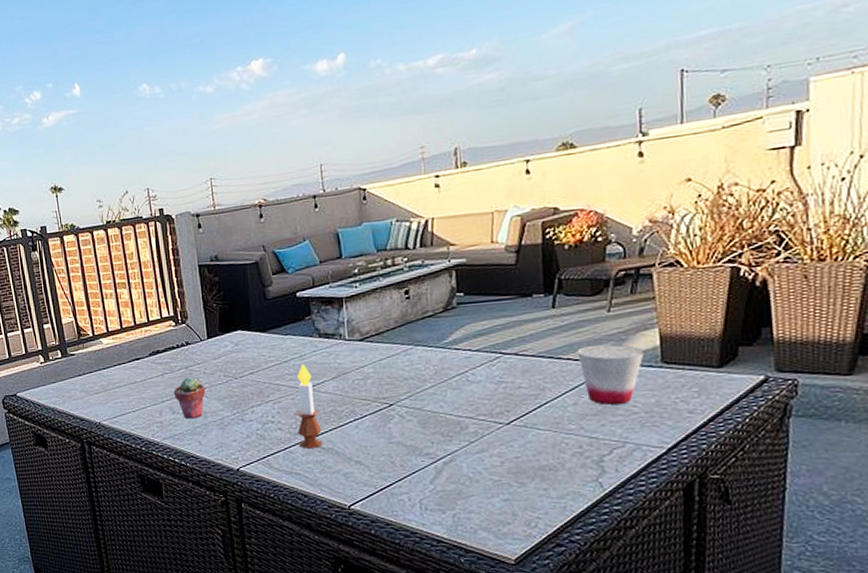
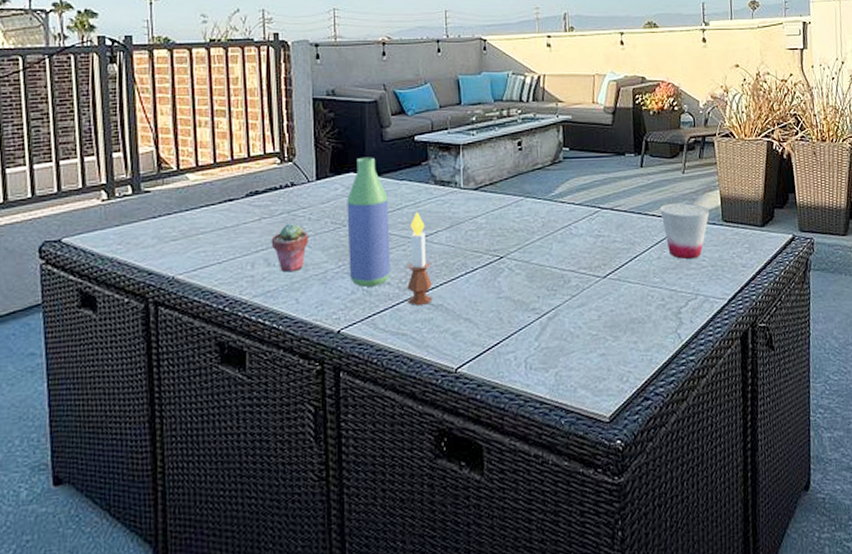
bottle: none [236,315,282,432] -> present [347,157,391,287]

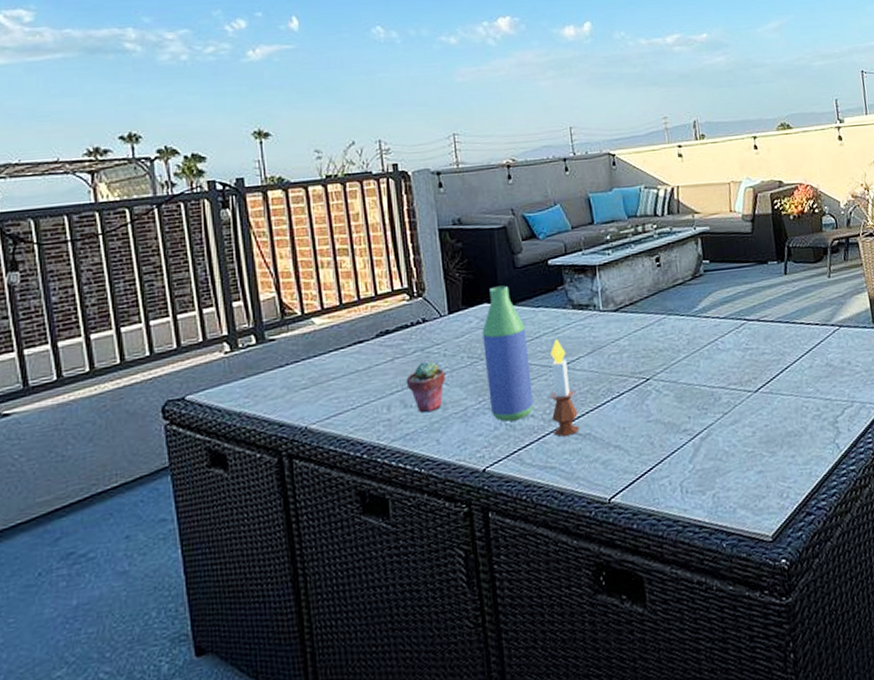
cup: present [660,203,710,259] -> none [807,308,860,366]

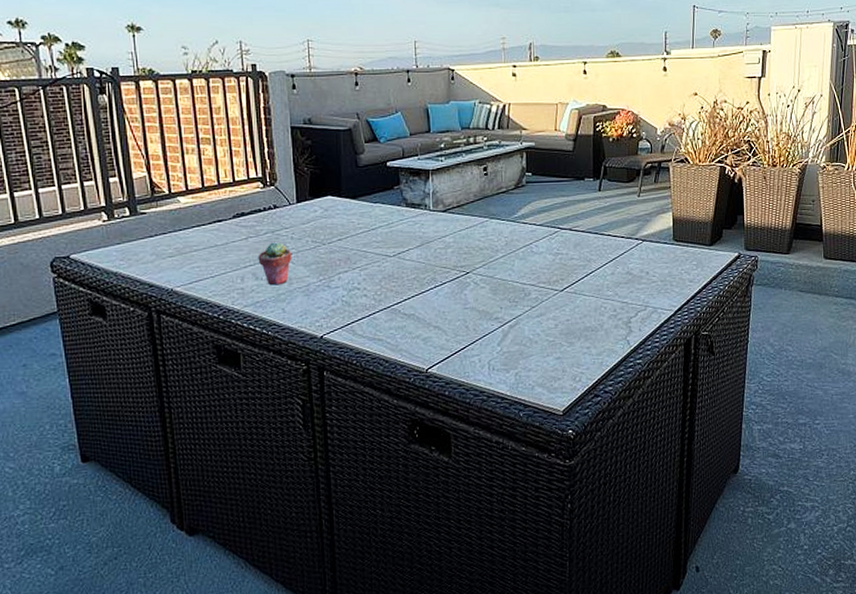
bottle: present [482,285,534,422] -> none [325,181,367,298]
candle: present [550,339,580,437] -> none [381,232,405,315]

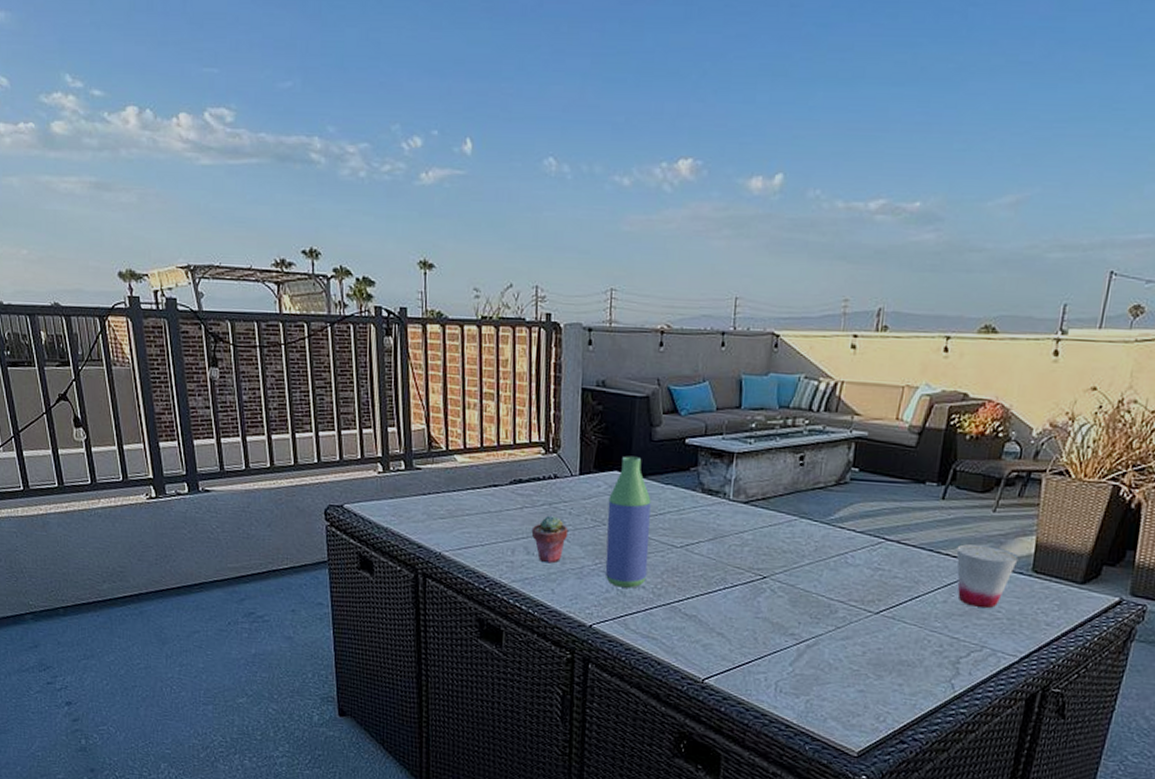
bottle: none [325,181,367,298] -> present [605,456,651,588]
cup: none [615,224,662,275] -> present [956,544,1019,608]

